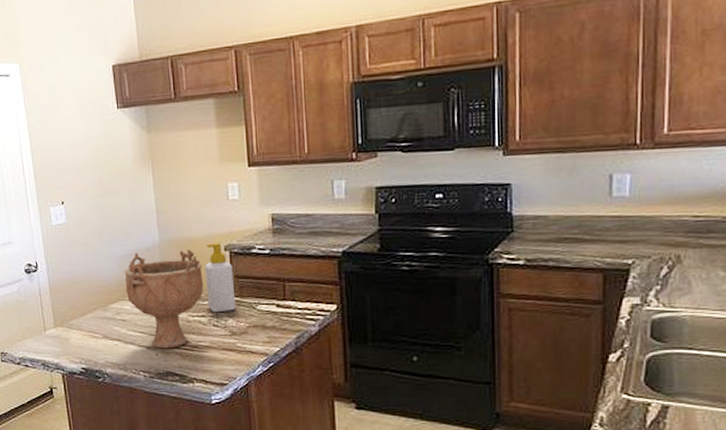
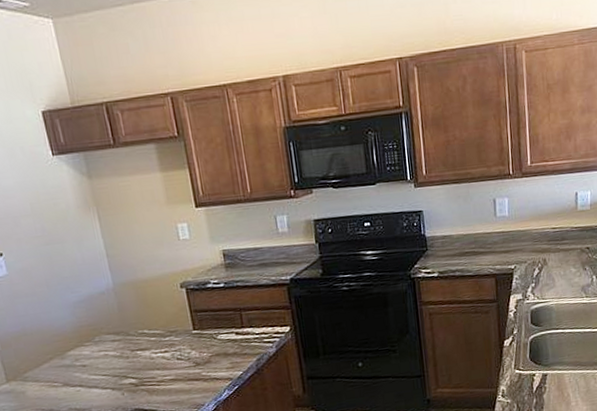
decorative bowl: present [124,248,204,349] -> none [79,289,164,389]
soap bottle: present [205,243,236,313] -> none [162,281,198,348]

